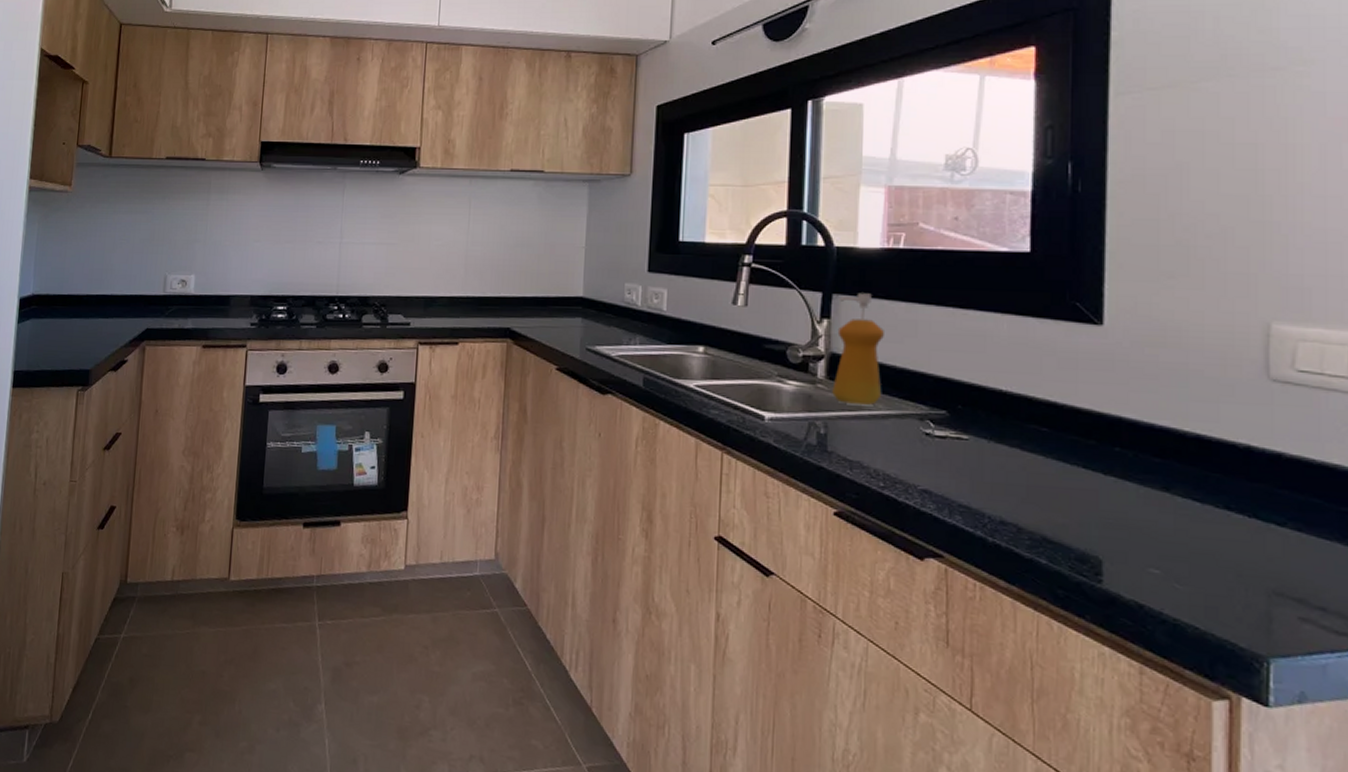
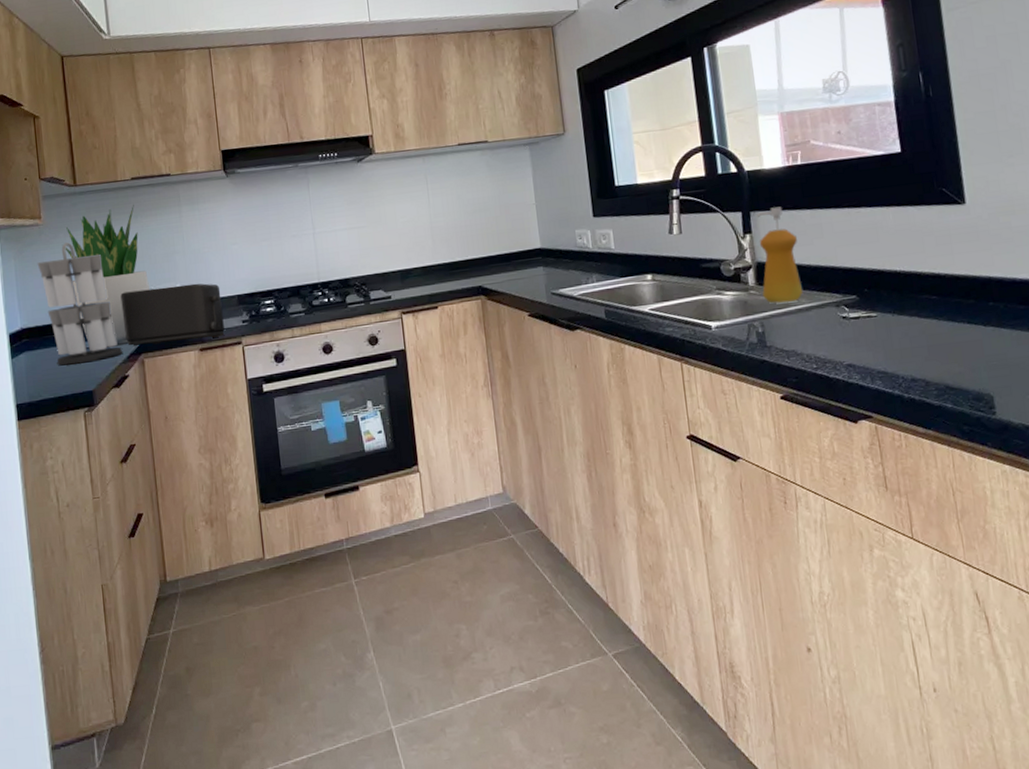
spice rack: none [59,214,127,340] -> present [37,242,123,366]
planter: none [88,185,165,328] -> present [65,205,150,345]
toaster: none [131,274,235,336] -> present [120,283,224,347]

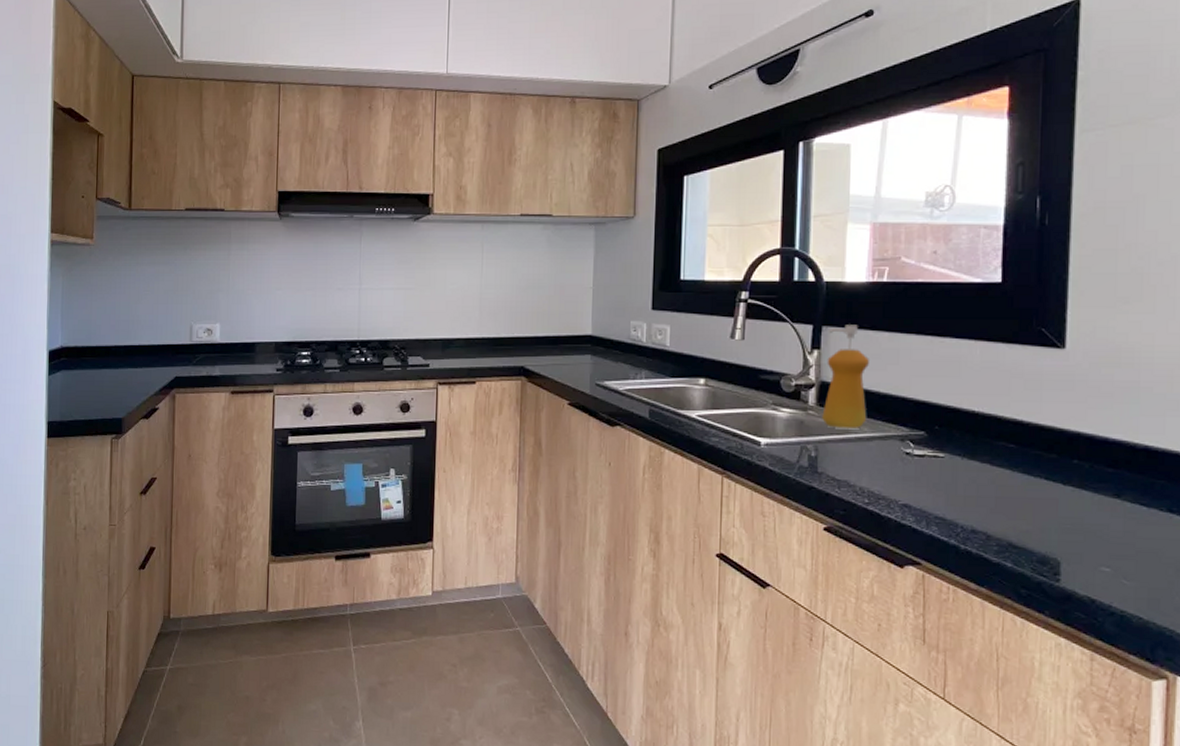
spice rack: present [37,242,123,366] -> none [84,266,156,390]
planter: present [65,205,150,345] -> none [112,236,190,376]
toaster: present [120,283,224,347] -> none [159,324,259,382]

